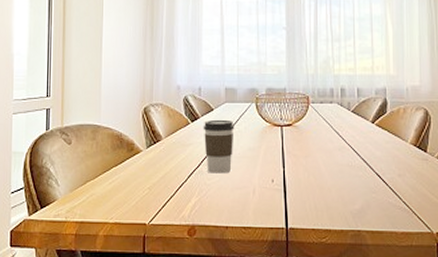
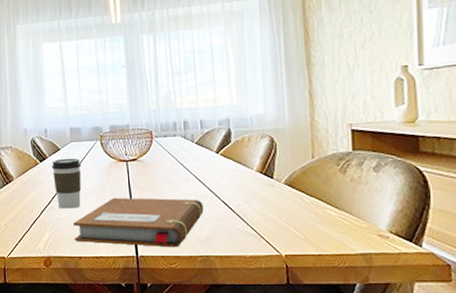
notebook: none [222,163,357,221] -> present [74,197,204,248]

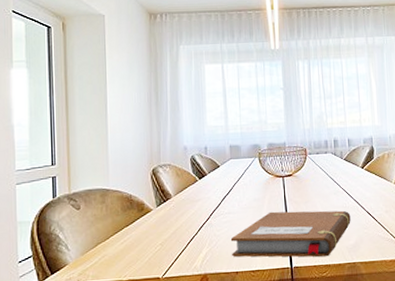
coffee cup: present [51,158,82,209] -> none [210,174,240,225]

